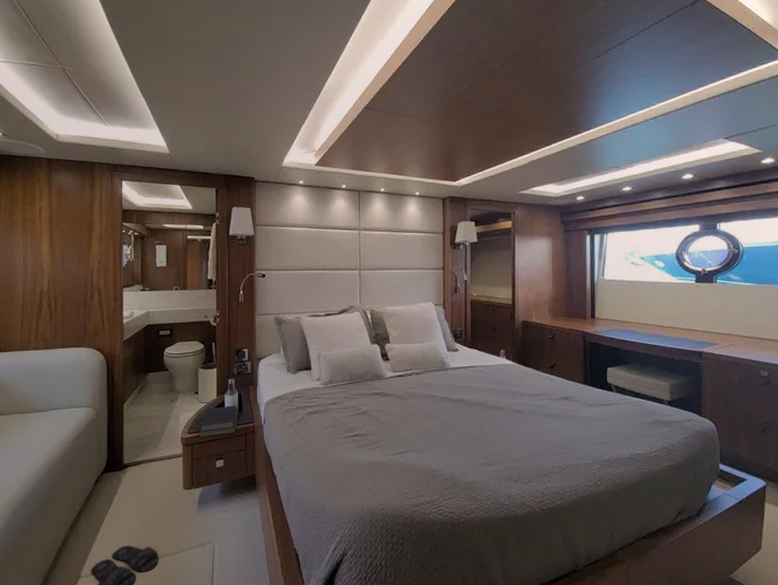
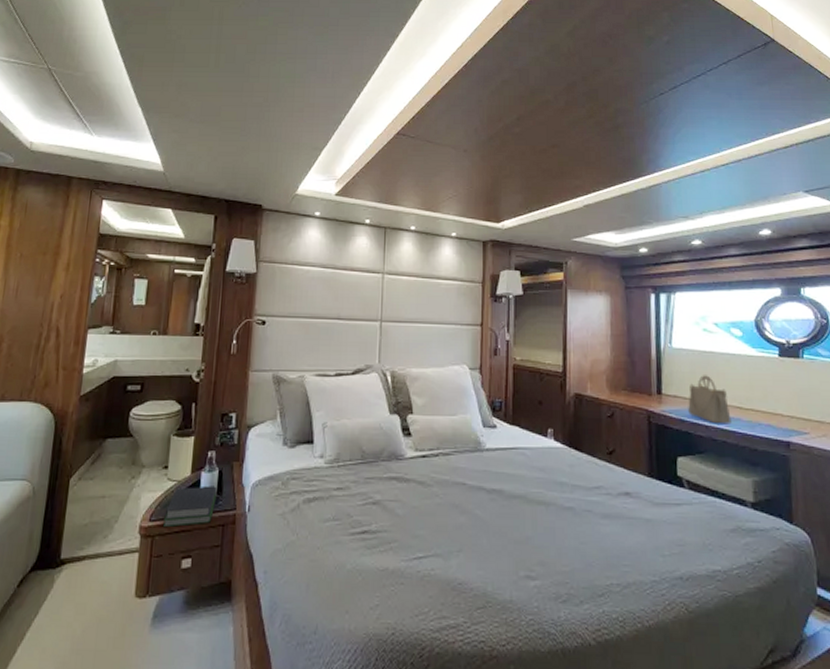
handbag: none [617,301,654,340] -> present [688,375,732,425]

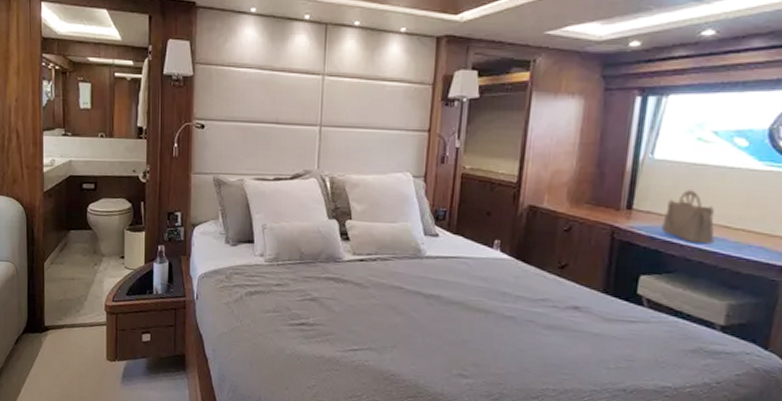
book: present [163,486,217,528] -> none [125,275,168,308]

